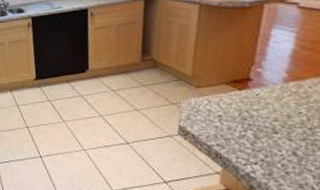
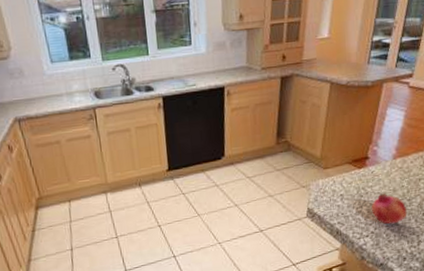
fruit: none [258,118,310,154] -> present [371,193,407,225]

